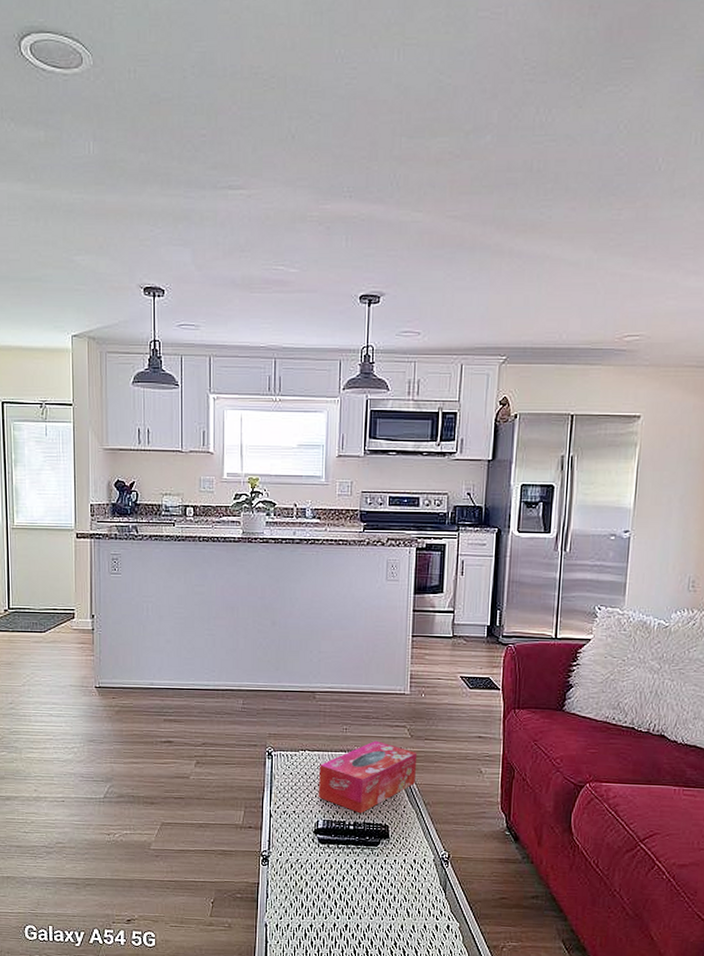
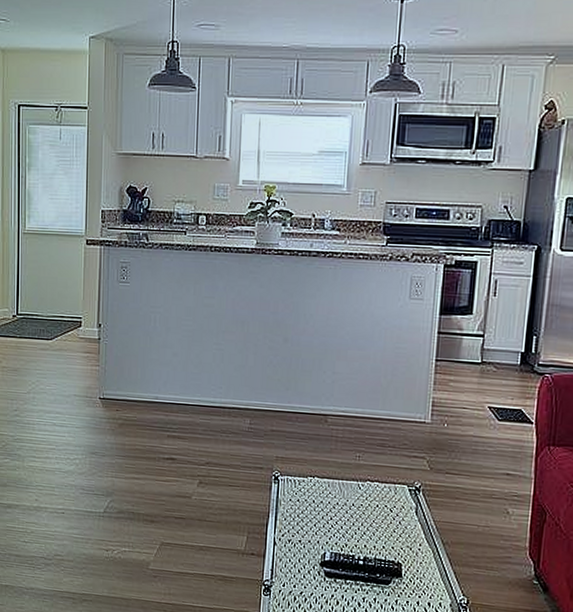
tissue box: present [318,741,418,814] -> none [326,471,437,549]

